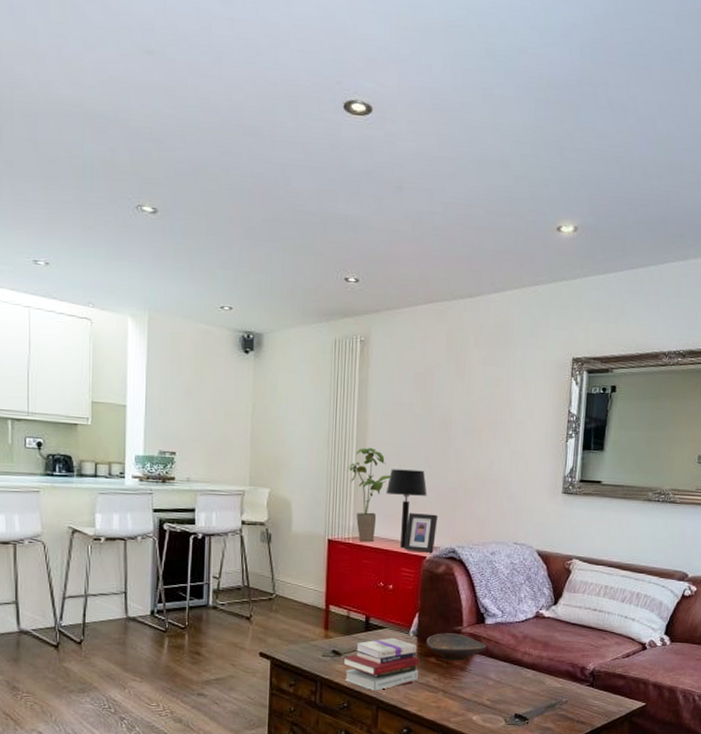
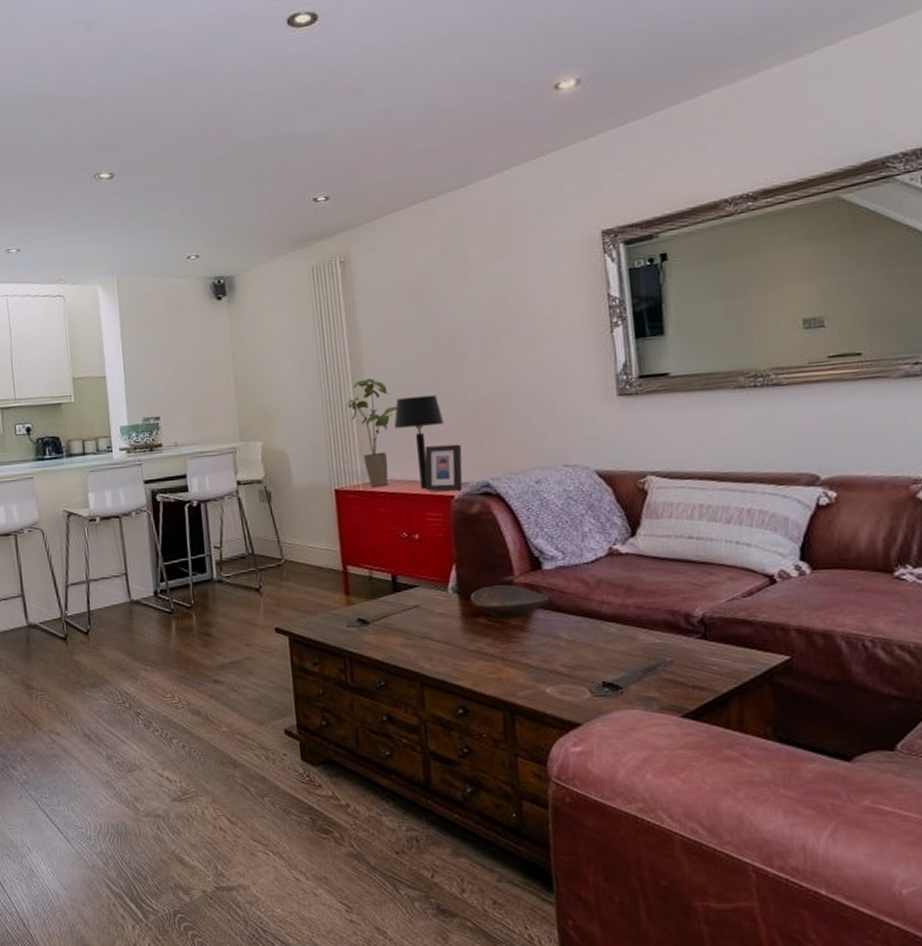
books: present [343,637,420,691] -> none [372,597,468,664]

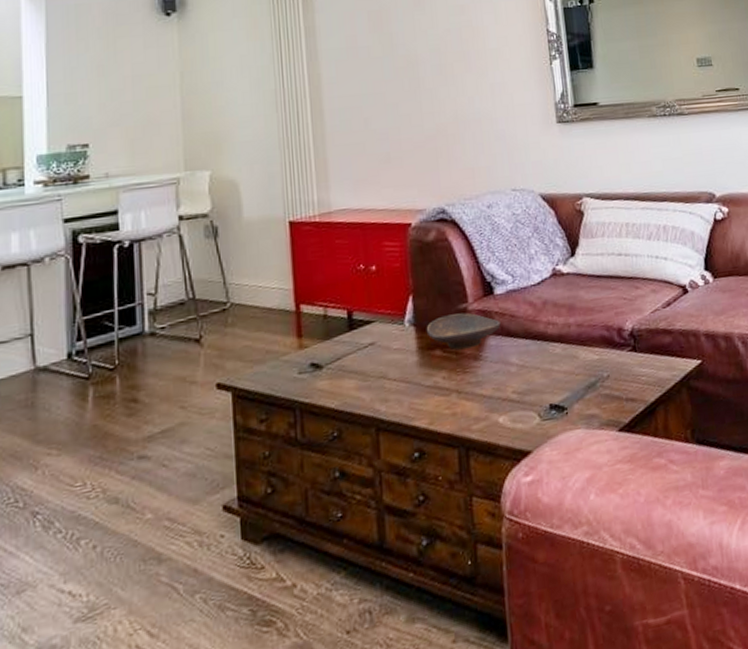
house plant: present [345,378,397,488] -> none [303,104,356,218]
table lamp: present [394,395,444,489] -> none [352,121,402,217]
picture frame: present [425,444,463,492] -> none [383,170,420,220]

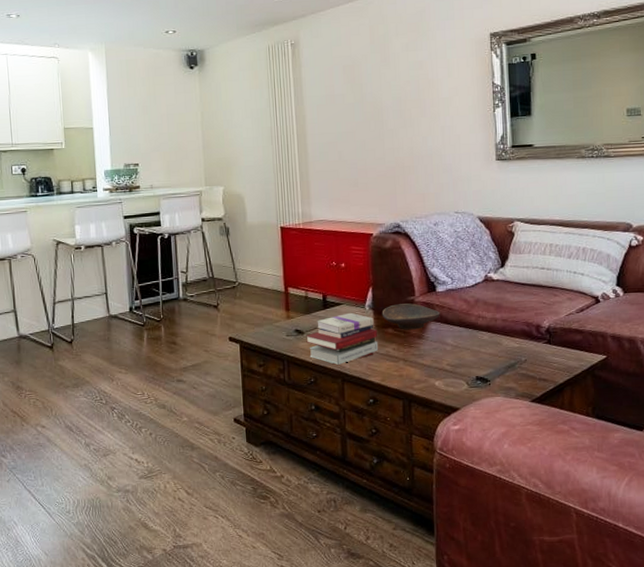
books: none [325,332,424,409] -> present [306,312,379,365]

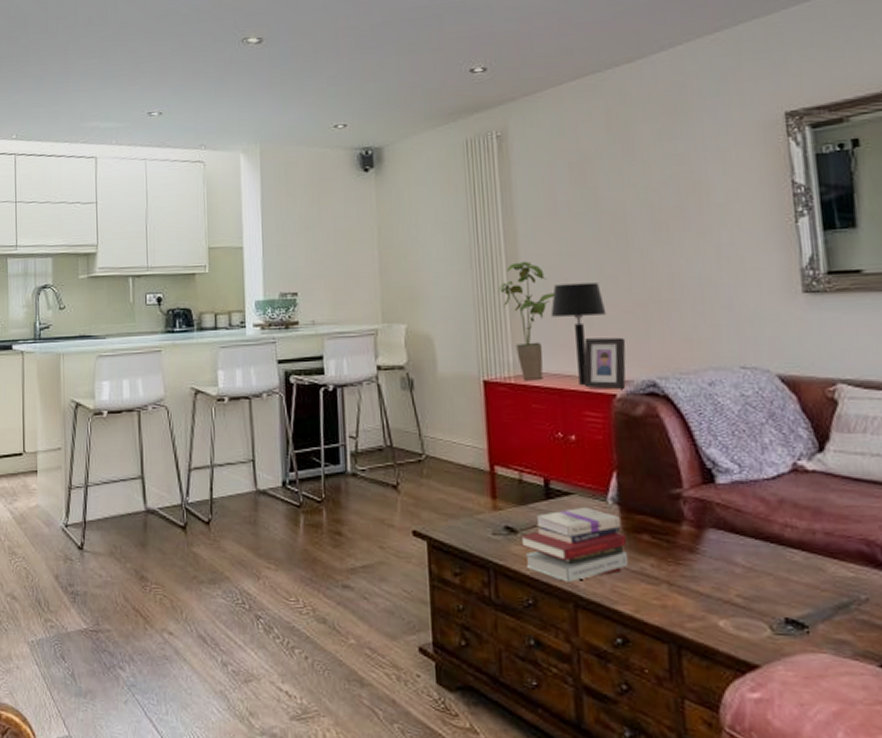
house plant: none [291,139,331,226] -> present [498,262,554,381]
table lamp: none [329,154,367,228] -> present [550,282,607,385]
picture frame: none [351,193,380,230] -> present [584,337,626,389]
decorative bowl: present [382,303,440,330] -> none [632,498,723,539]

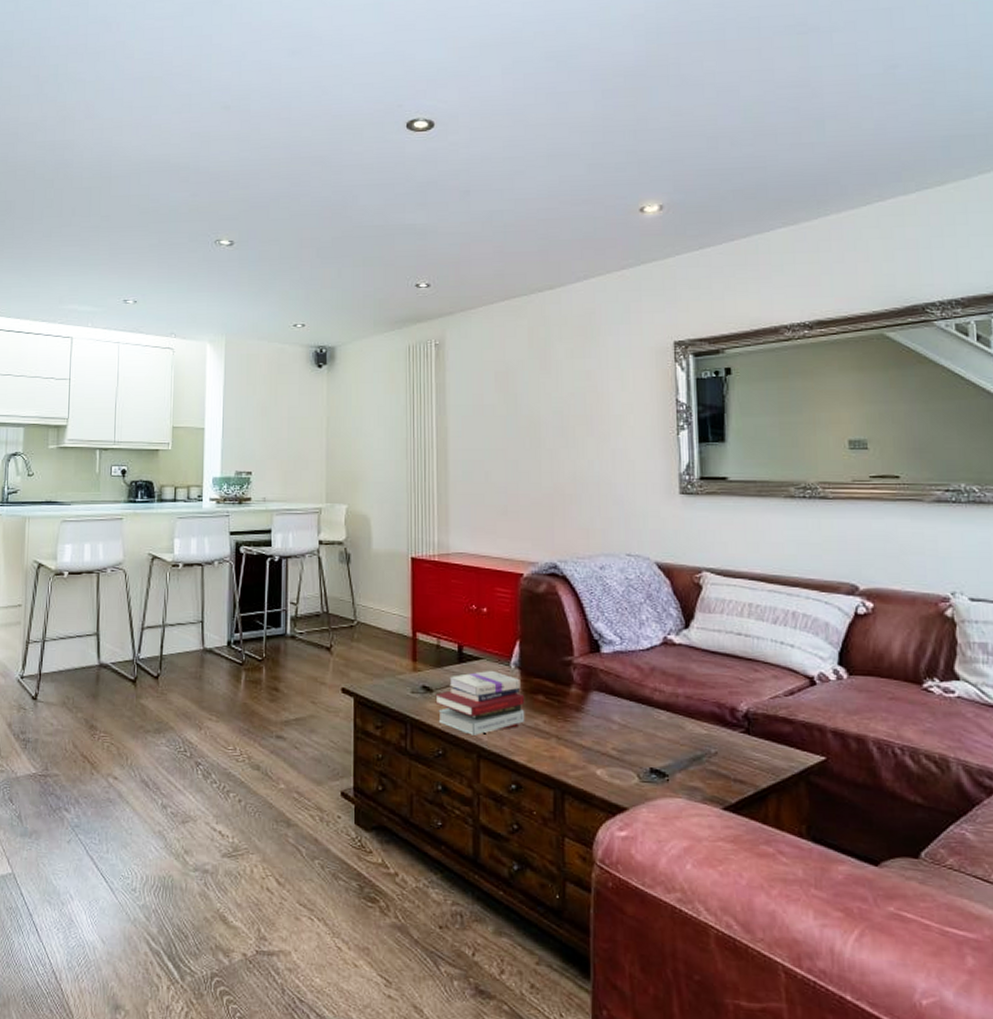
house plant: present [498,262,554,381] -> none [428,456,476,559]
table lamp: present [550,282,607,385] -> none [472,476,519,564]
picture frame: present [584,337,626,389] -> none [497,524,534,569]

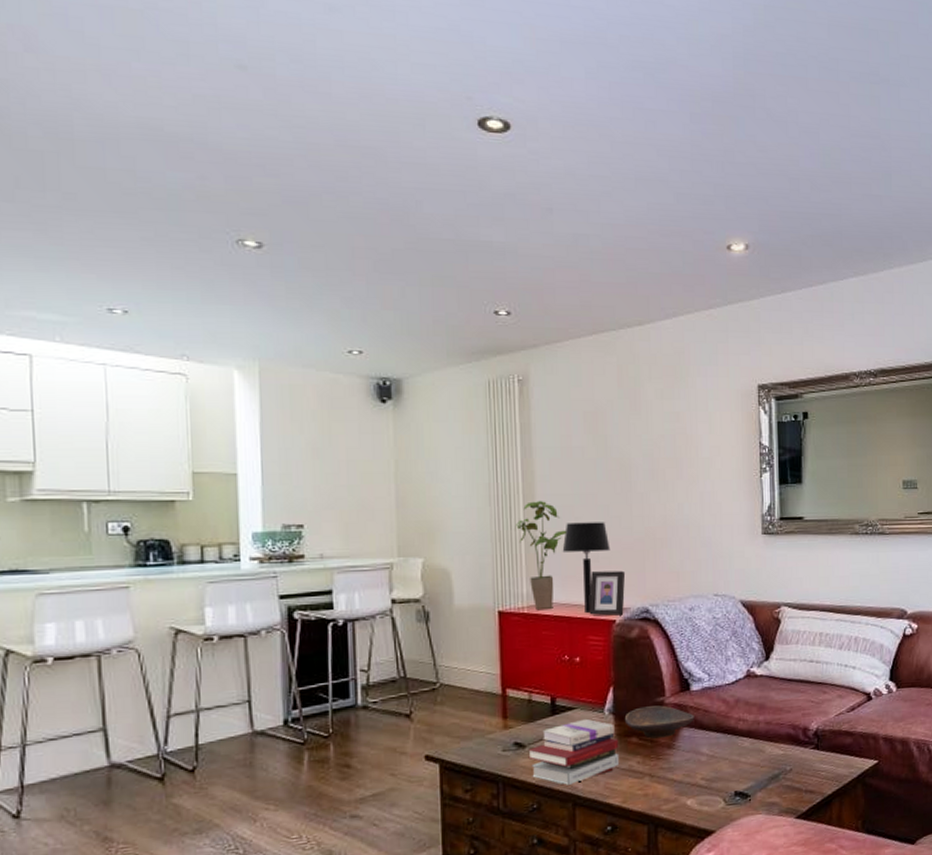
house plant: none [428,456,476,559] -> present [515,501,566,611]
table lamp: none [472,476,519,564] -> present [562,522,611,613]
picture frame: none [497,524,534,569] -> present [589,570,626,616]
decorative bowl: none [530,664,605,699] -> present [624,705,694,739]

